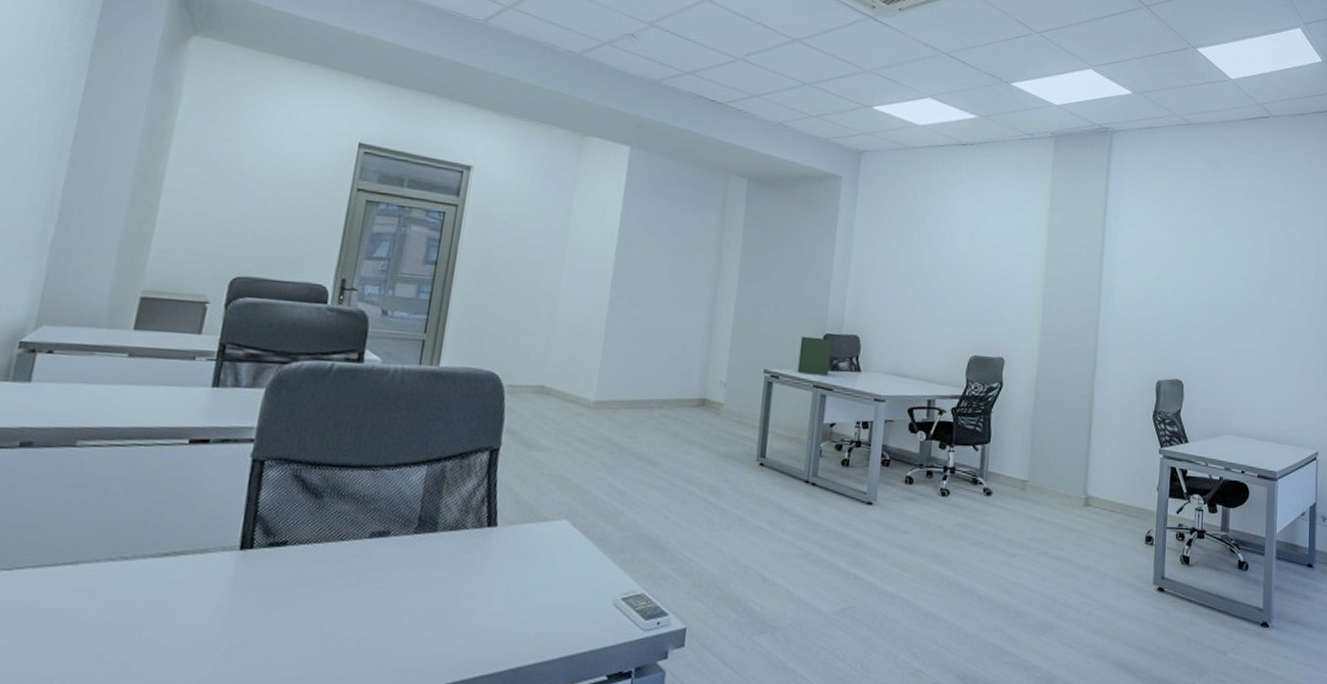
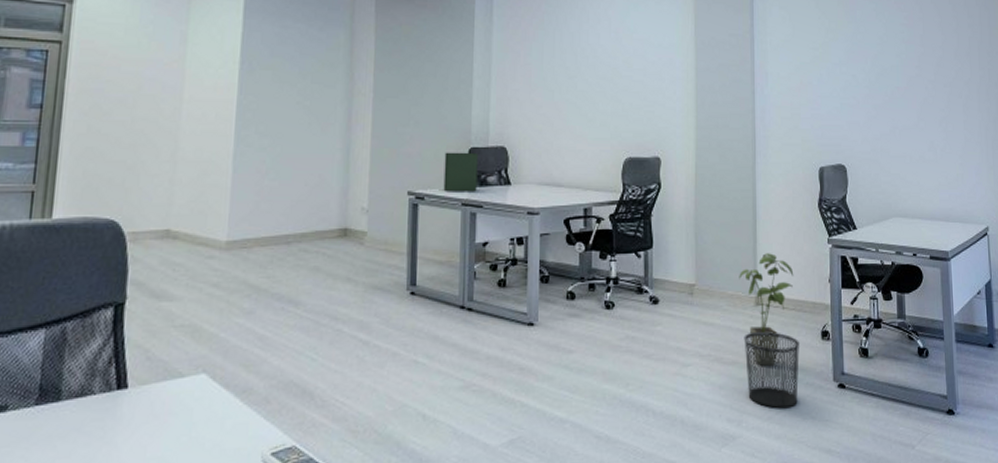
house plant: none [1070,457,1124,564] -> present [739,253,794,366]
waste bin: none [1070,530,1125,606] -> present [744,331,800,409]

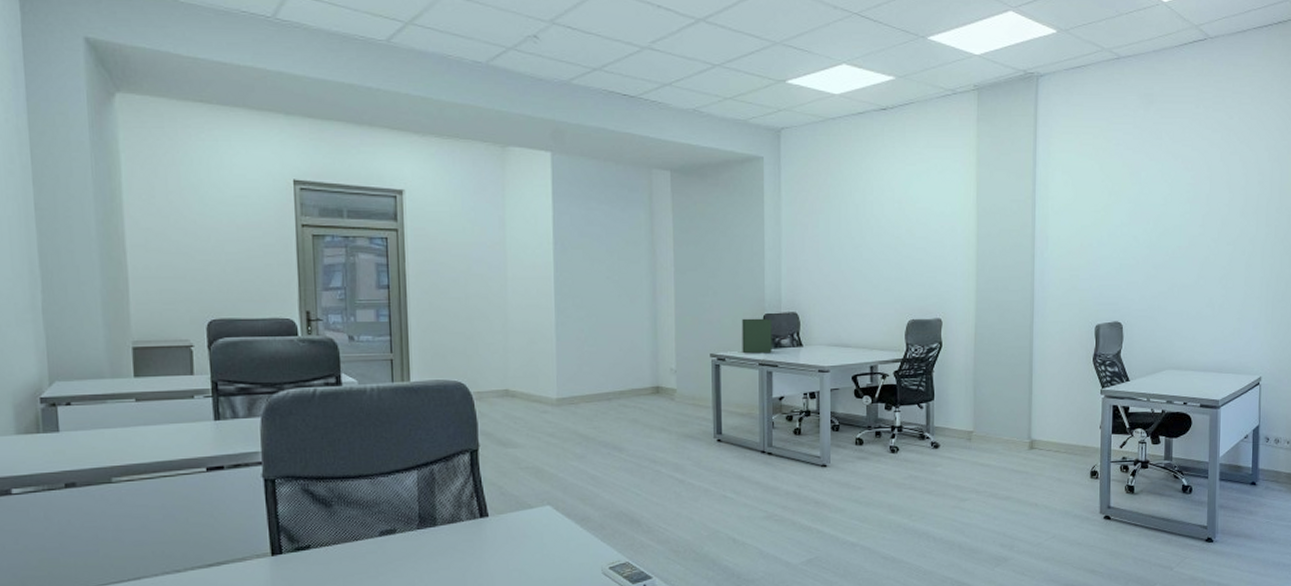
house plant: present [739,253,794,366] -> none [1014,403,1067,500]
waste bin: present [744,331,800,409] -> none [1017,471,1070,537]

